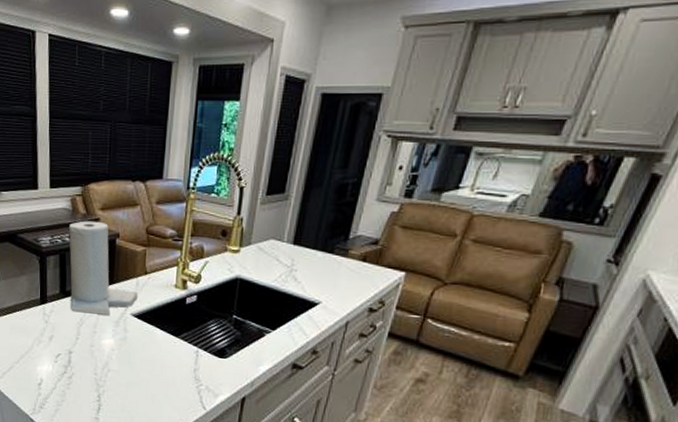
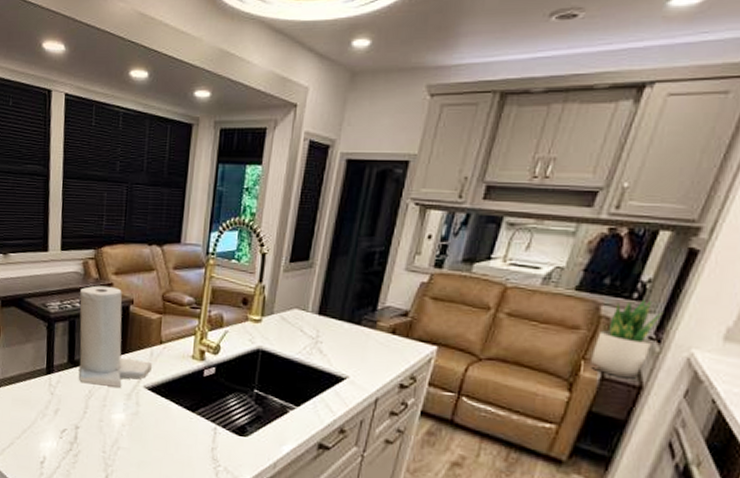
planter: none [549,224,623,300] -> present [589,299,664,379]

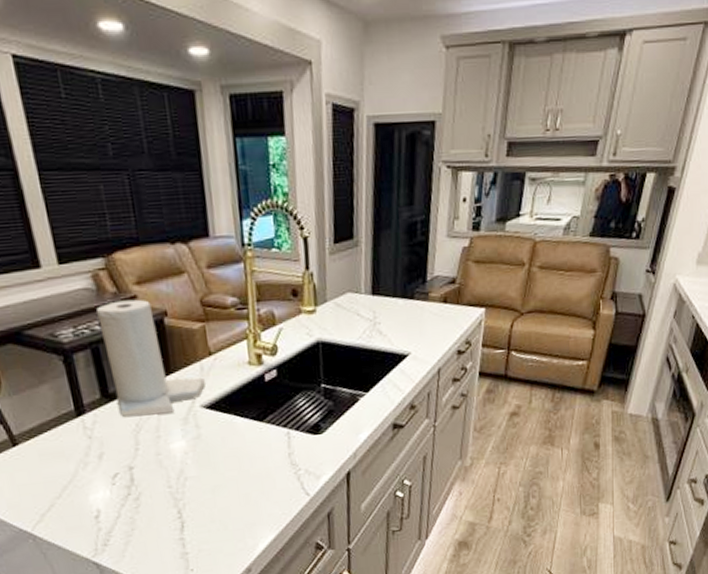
planter: present [589,299,664,379] -> none [606,237,655,310]

